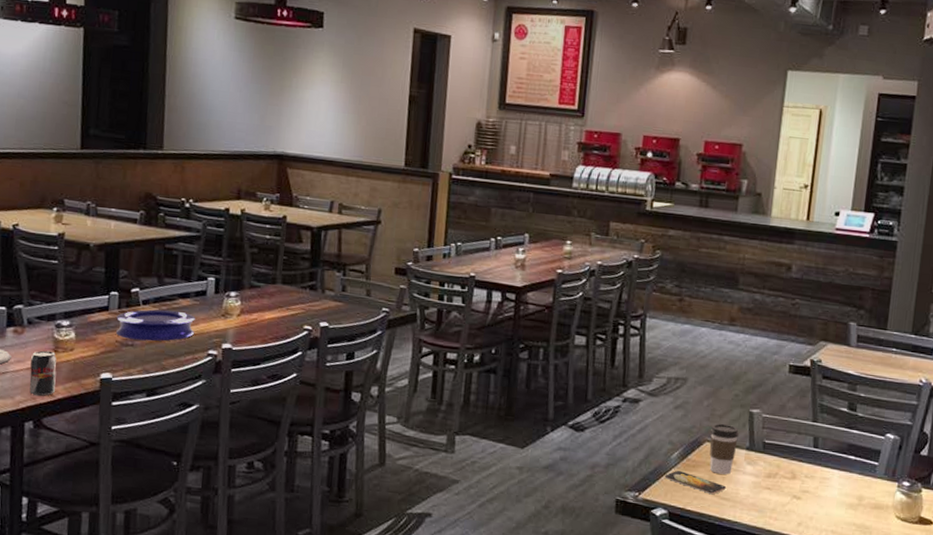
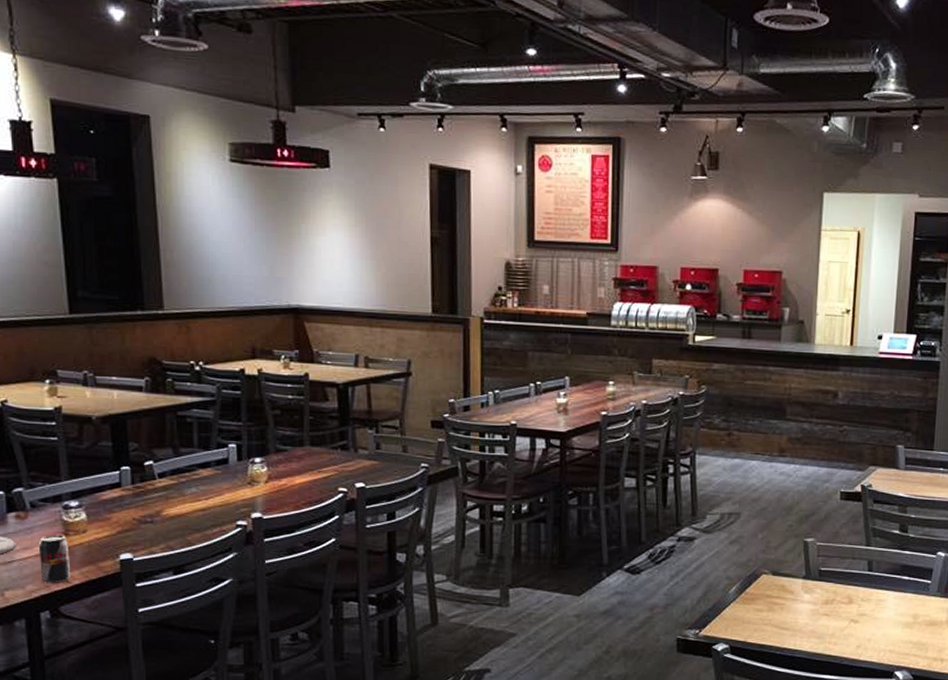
plate: present [115,309,195,342] -> none [131,481,220,516]
smartphone: present [664,470,727,495] -> none [724,604,786,626]
coffee cup: present [709,424,739,475] -> none [766,556,795,605]

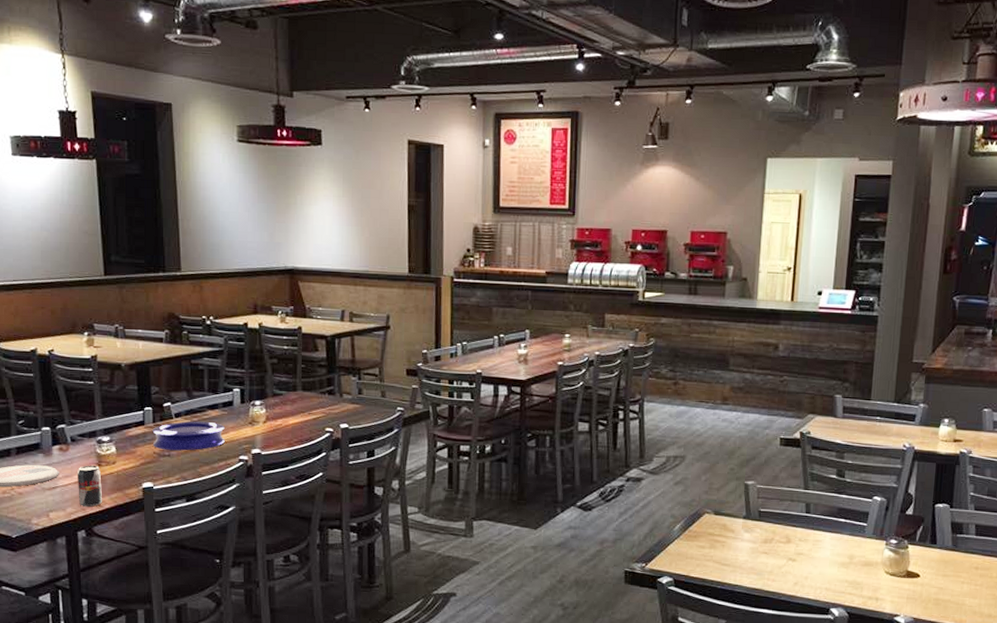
plate: none [131,481,220,516] -> present [152,421,226,451]

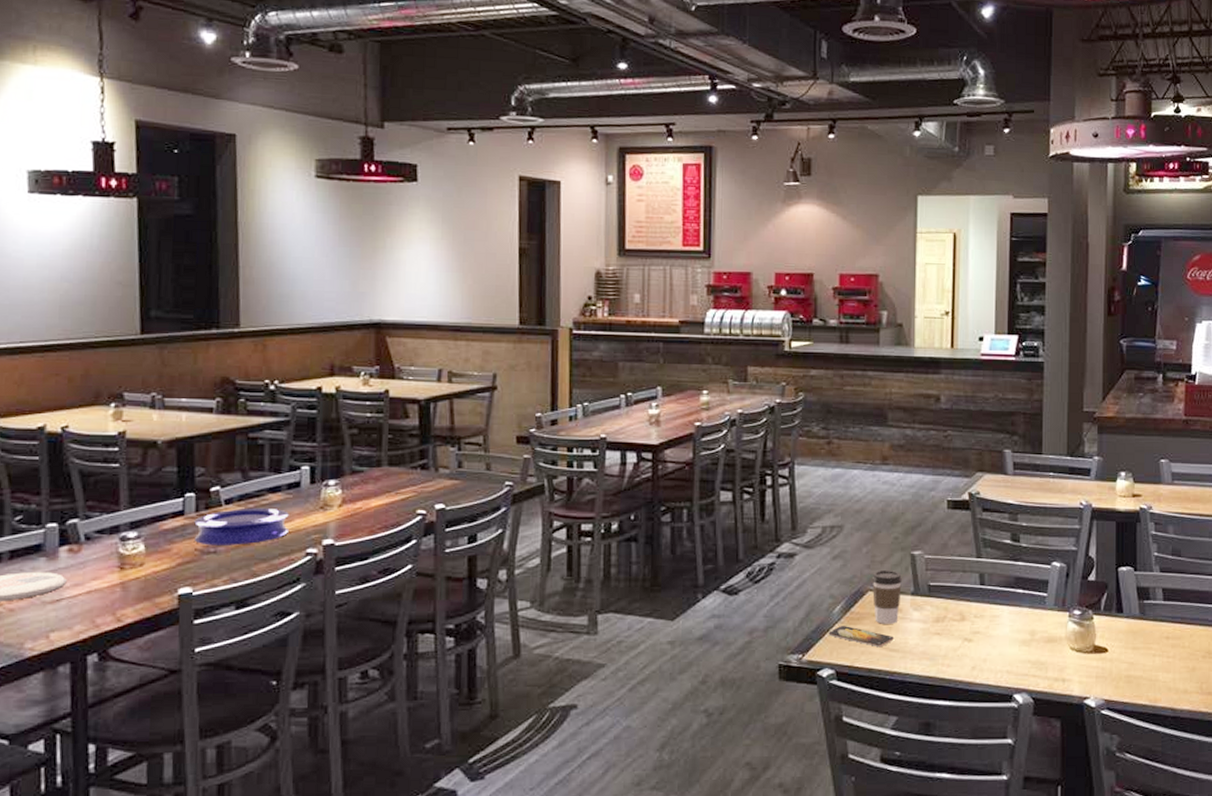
beverage can: present [77,465,103,507] -> none [90,569,124,622]
smartphone: none [669,541,727,562] -> present [828,625,894,648]
coffee cup: none [708,496,736,542] -> present [871,571,902,624]

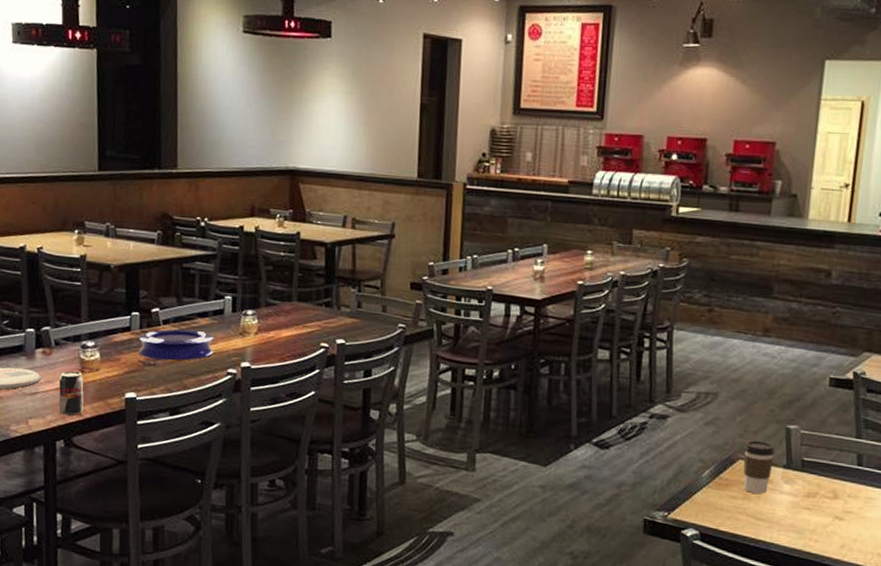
beverage can: none [90,569,124,622] -> present [58,371,84,416]
smartphone: present [828,625,894,648] -> none [695,489,762,515]

